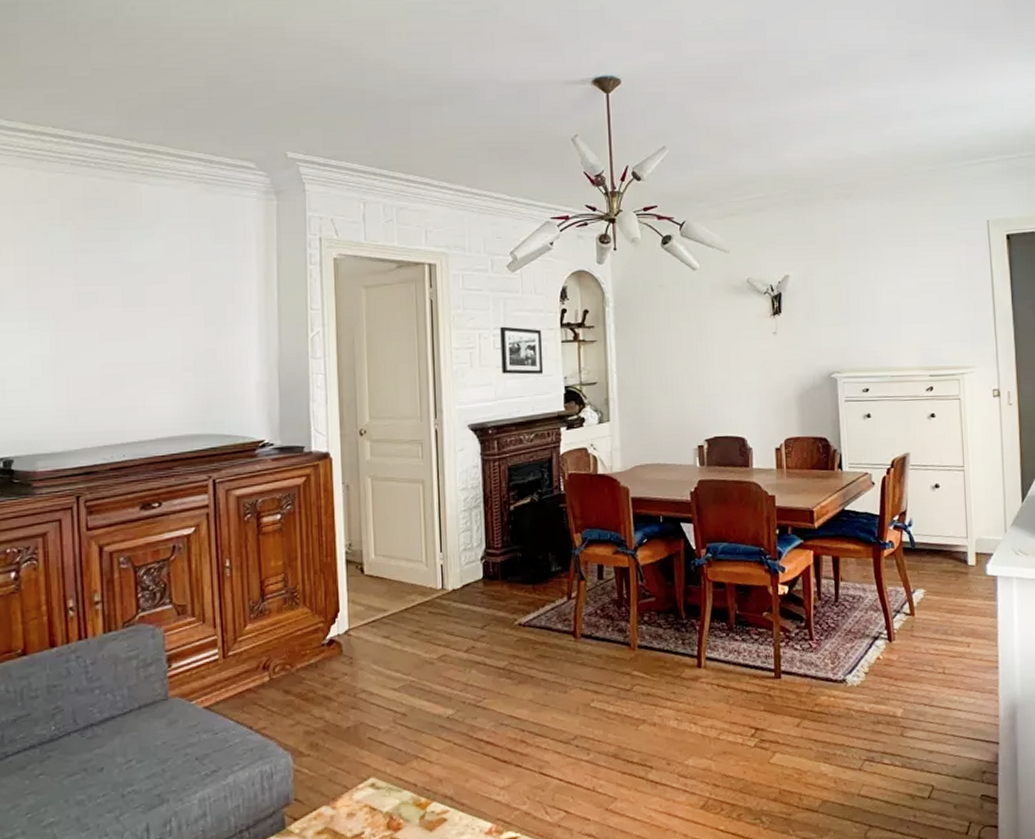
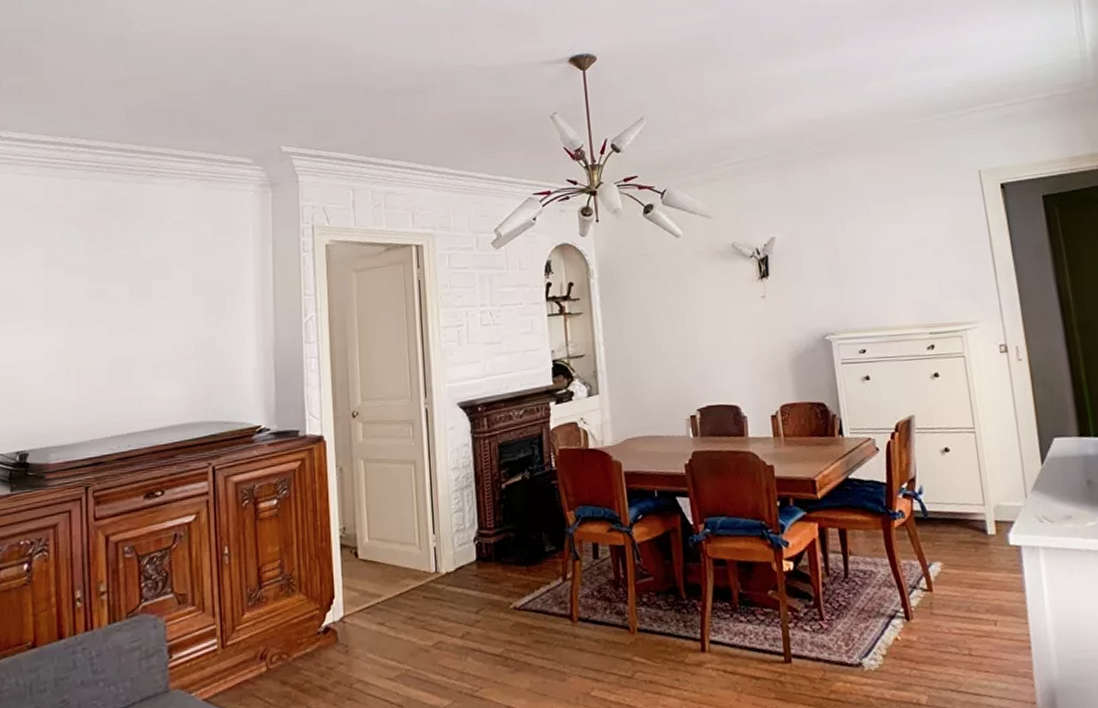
picture frame: present [500,326,544,375] -> none [486,303,531,351]

